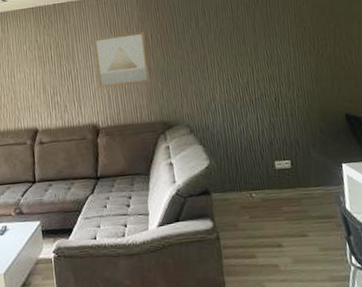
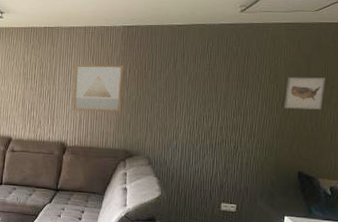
wall art: none [313,13,354,51] -> present [284,76,326,110]

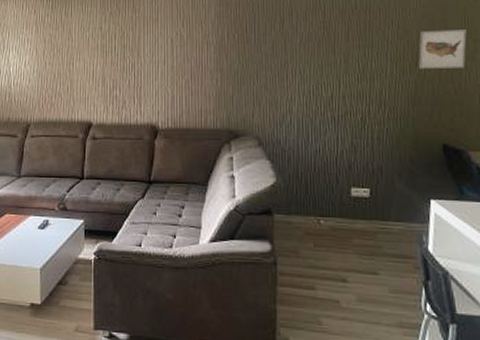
wall art: present [73,64,123,113] -> none [163,29,221,86]

